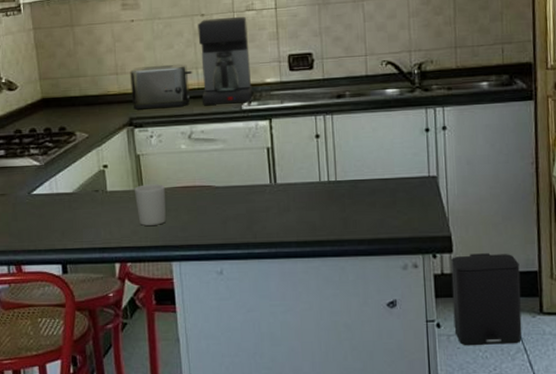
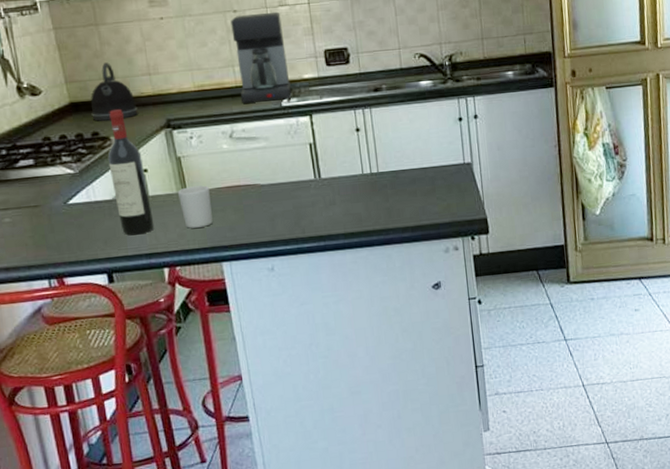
kettle: none [60,61,103,117] -> present [90,62,138,121]
wine bottle: none [72,106,110,229] -> present [107,109,155,236]
toaster: present [129,63,192,110] -> none [162,61,229,111]
pedal bin: present [450,253,522,345] -> none [487,231,553,318]

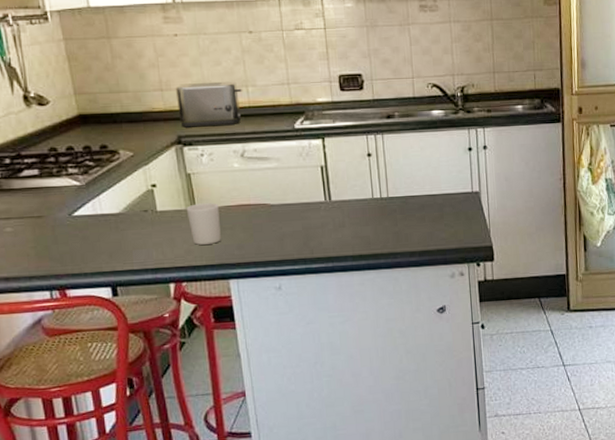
kettle: present [90,62,138,121] -> none [99,76,149,134]
wine bottle: present [107,109,155,236] -> none [115,124,162,250]
toaster: none [162,61,229,111] -> present [175,81,242,128]
coffee maker: present [231,11,292,103] -> none [246,35,305,124]

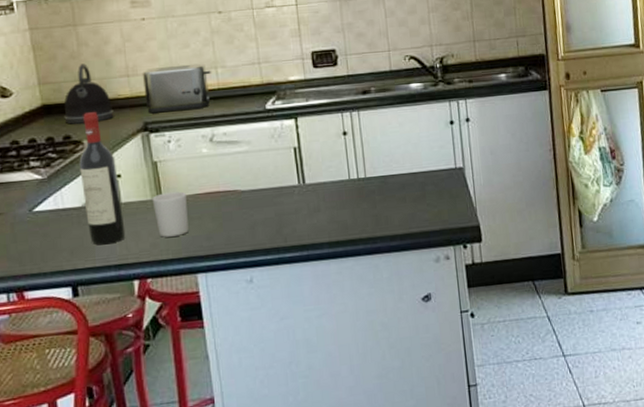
kettle: none [99,76,149,134] -> present [64,63,114,125]
wine bottle: none [115,124,162,250] -> present [79,112,126,245]

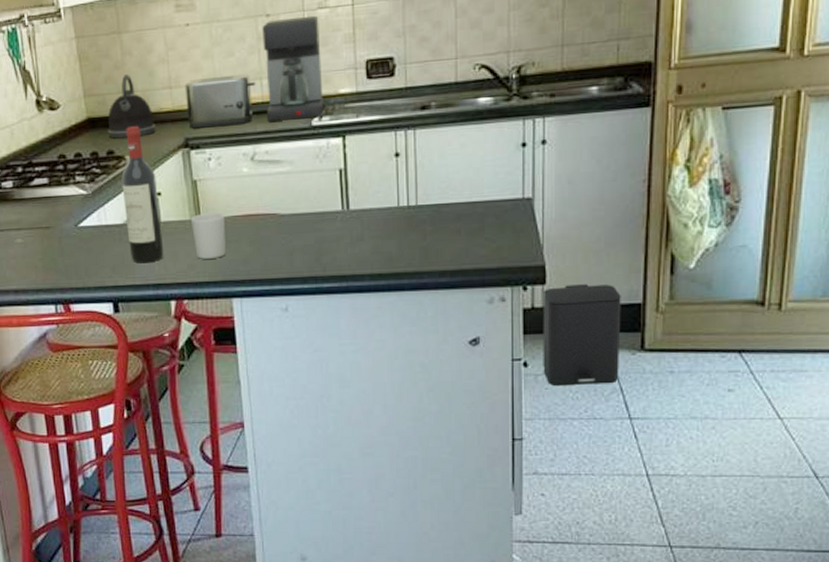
coffee maker: none [215,13,277,106] -> present [262,15,325,122]
pedal bin: none [480,239,550,332] -> present [542,284,621,385]

